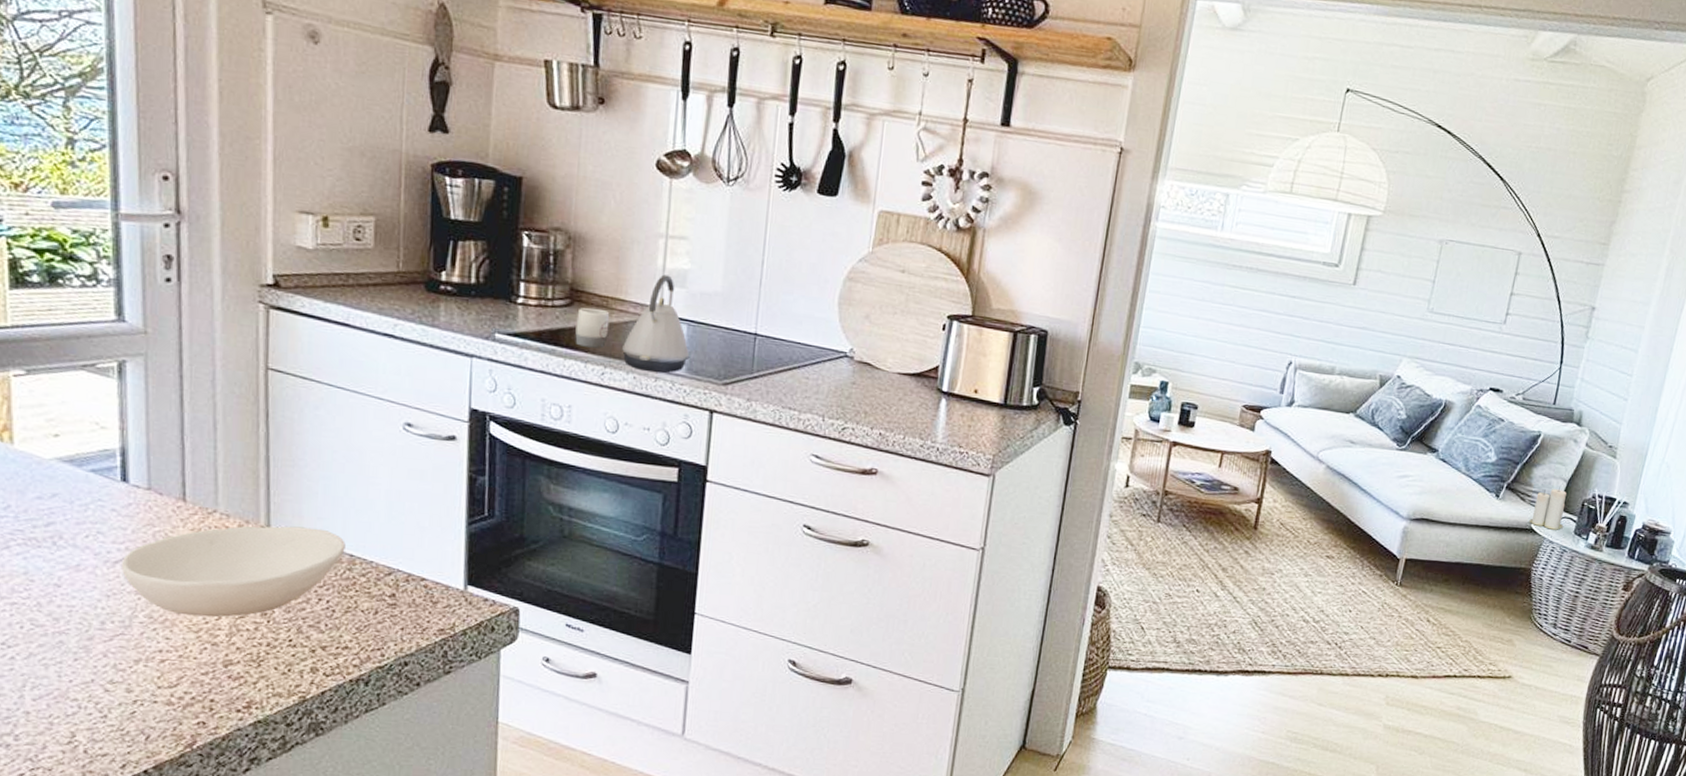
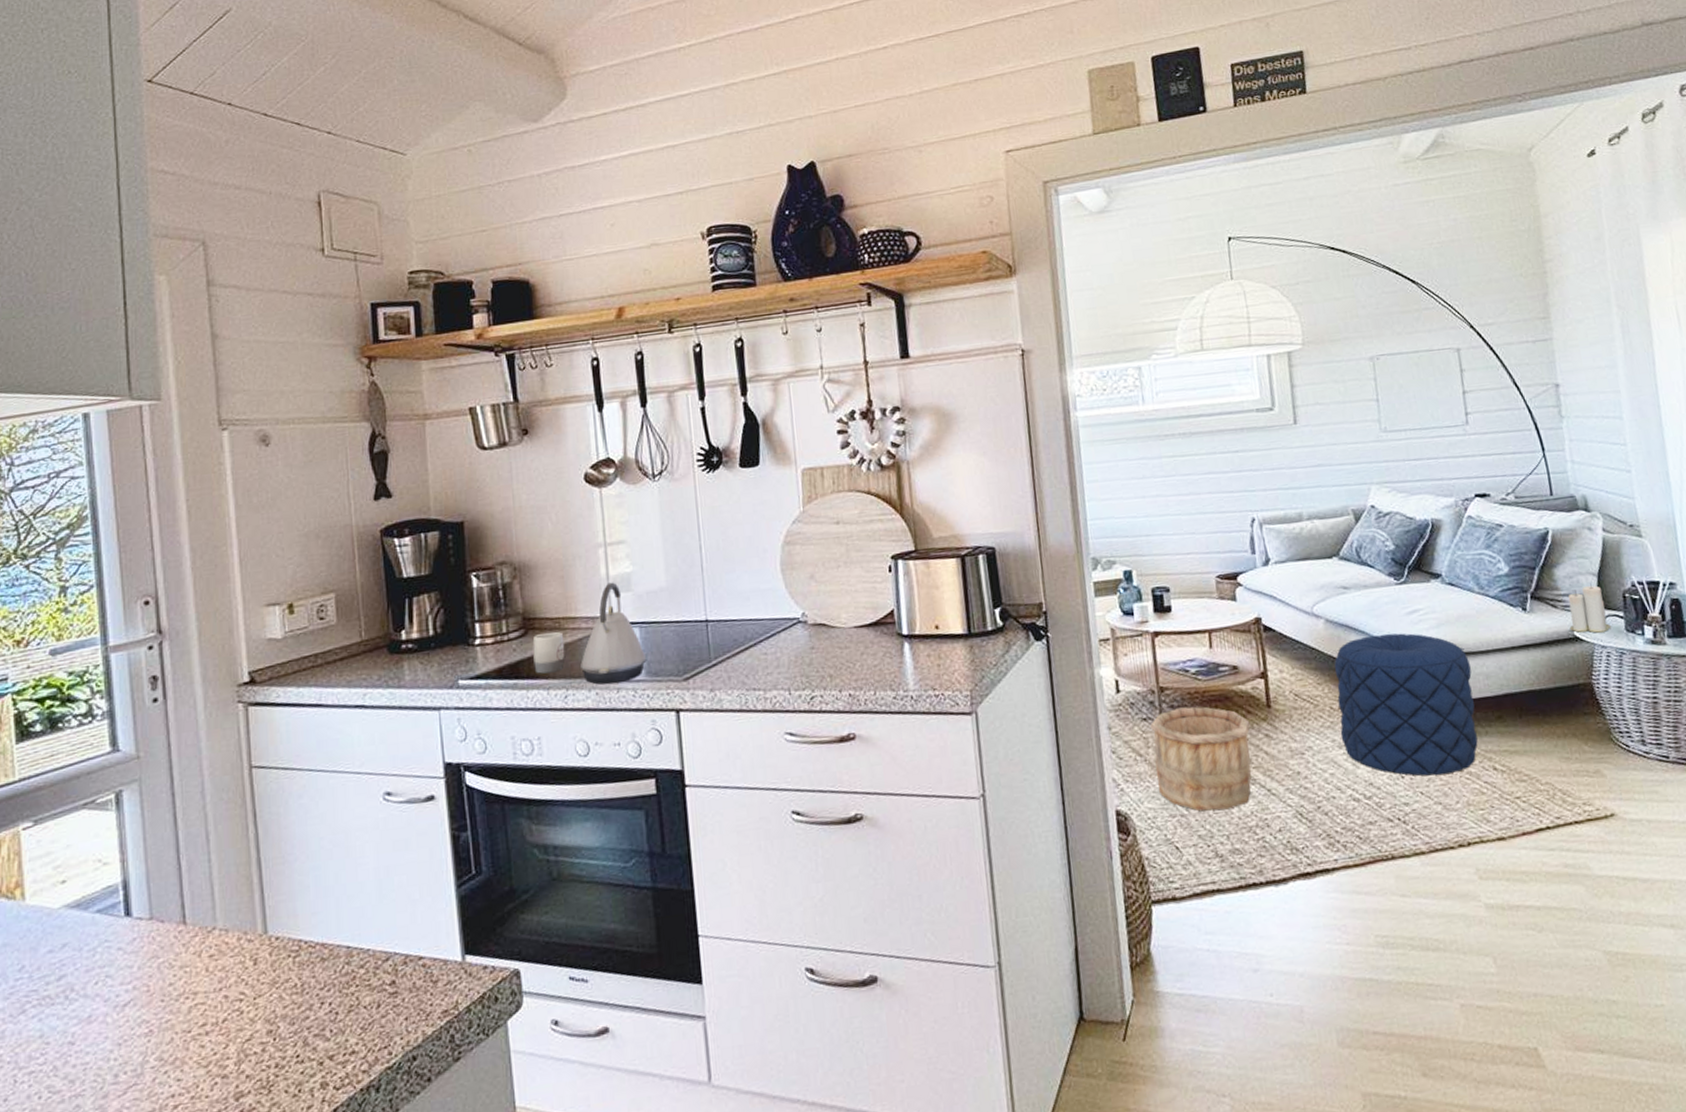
bowl: present [122,526,346,618] -> none [131,924,341,1050]
wooden bucket: none [1140,512,1235,606] -> present [1150,706,1252,811]
pouf: none [1308,488,1437,617] -> present [1334,633,1478,776]

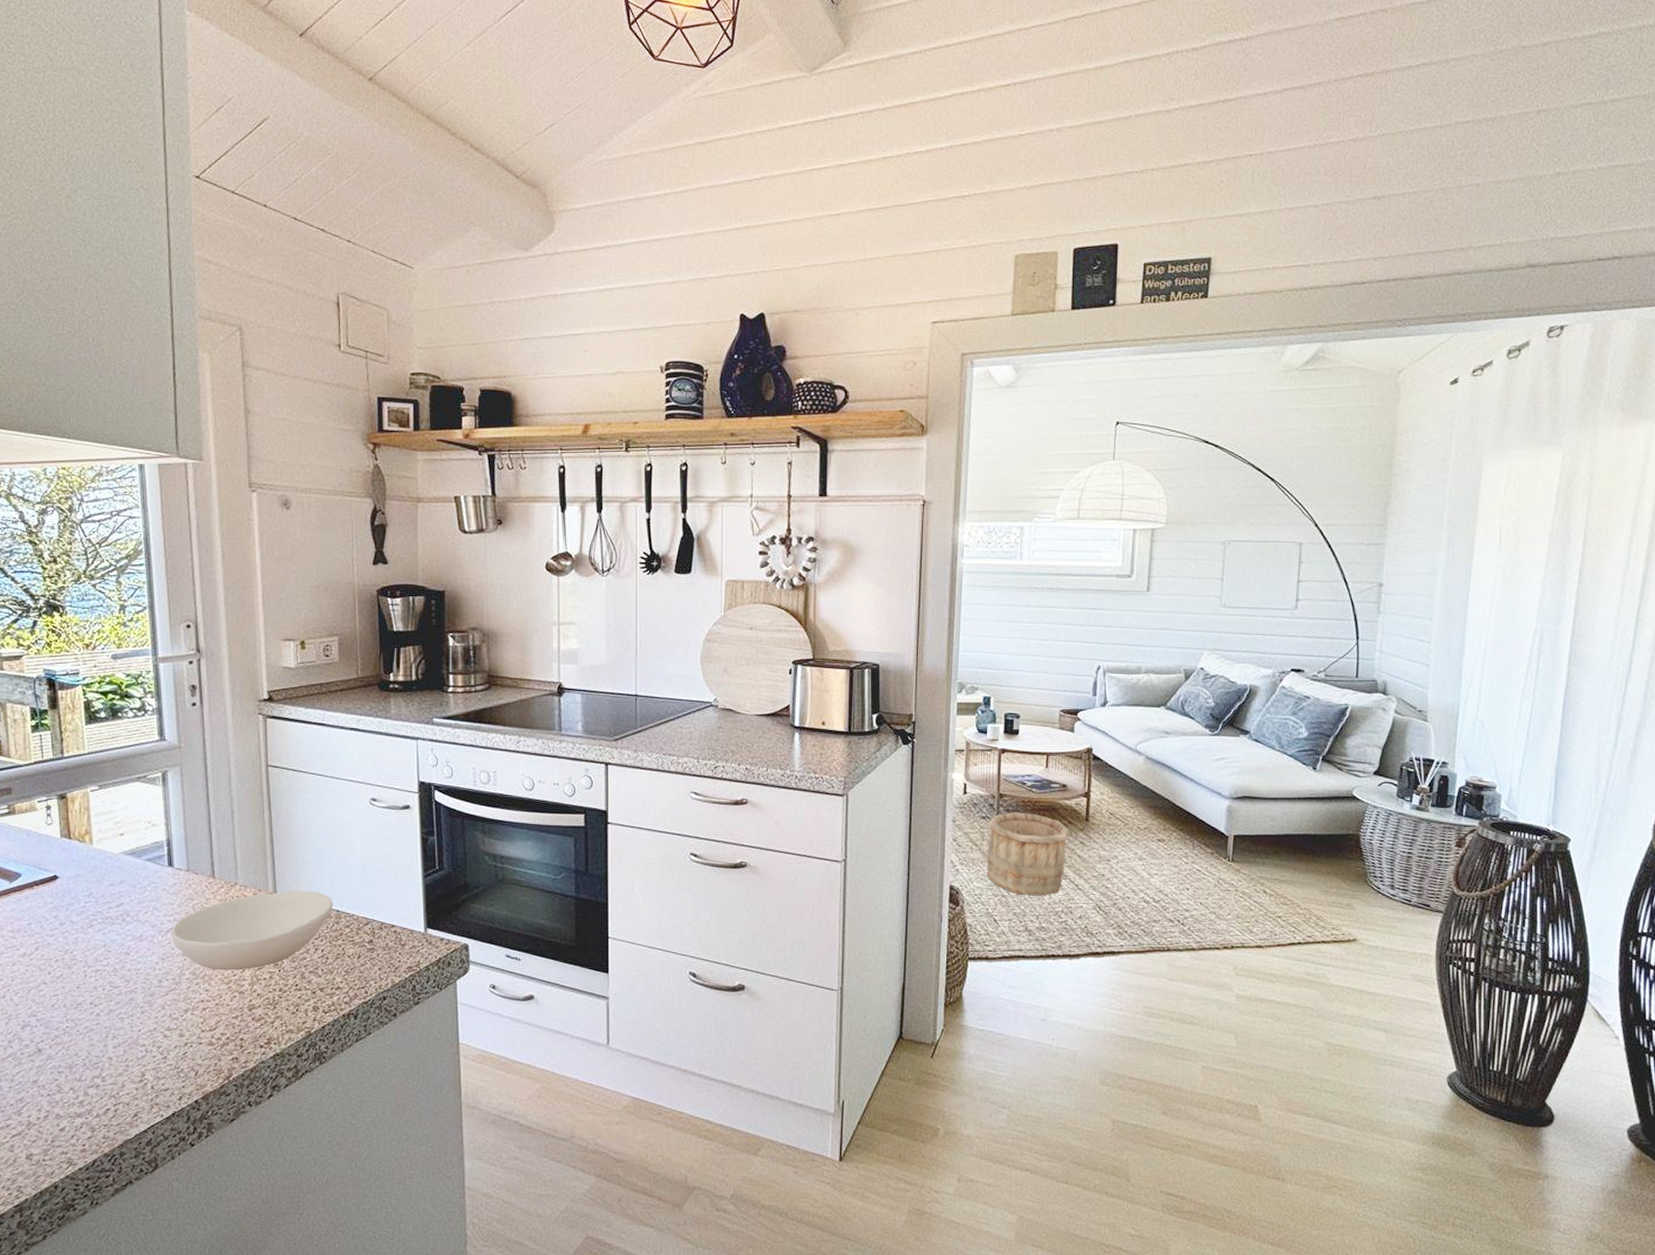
bowl: none [131,924,341,1050] -> present [172,891,333,971]
mug: present [532,631,565,674] -> none [494,689,520,721]
kettle: present [580,582,646,686] -> none [532,655,584,737]
pouf: present [1334,633,1478,776] -> none [1142,774,1260,891]
candle: present [1567,583,1611,633] -> none [1349,754,1385,795]

